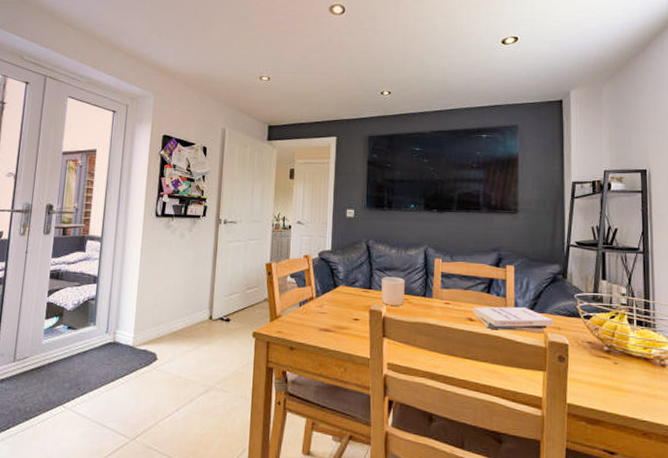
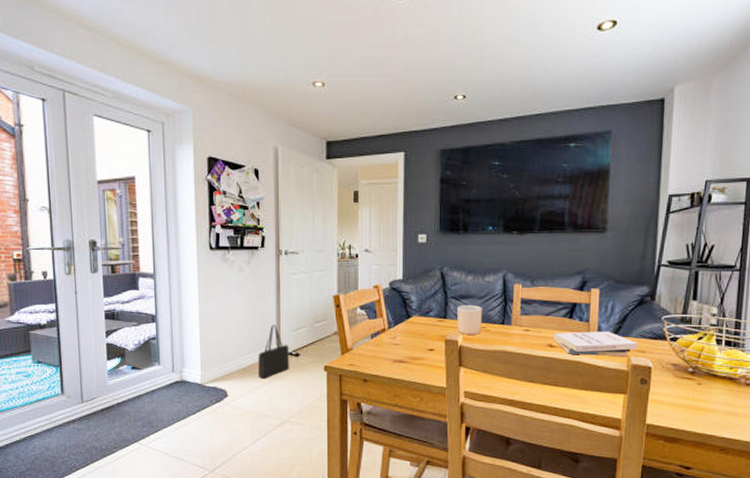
tote bag: none [188,290,221,343] -> present [257,325,290,378]

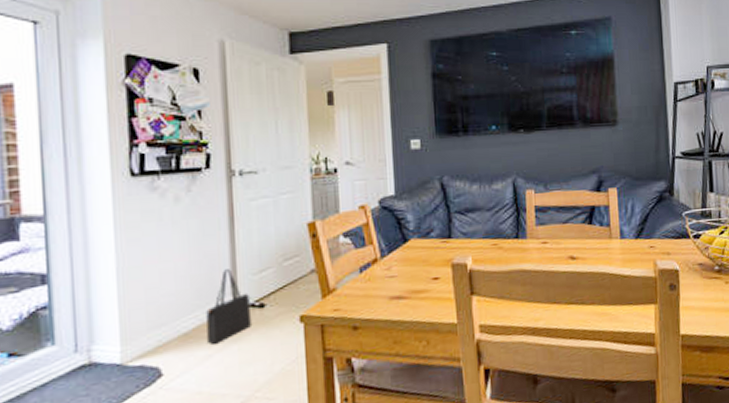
mug: present [456,305,482,334] -> none [462,219,493,255]
books: present [553,331,639,356] -> none [573,234,663,266]

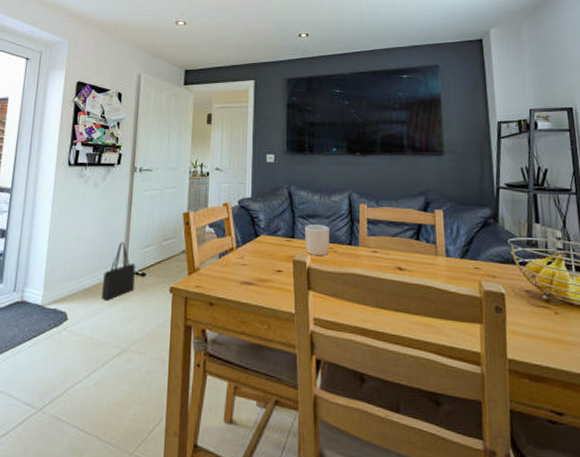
mug: none [462,219,493,255] -> present [304,224,329,255]

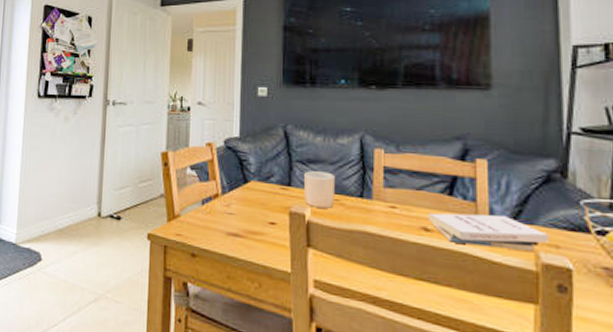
tote bag: present [101,242,136,300] -> none [74,182,111,243]
books: none [401,253,489,281] -> present [428,212,550,251]

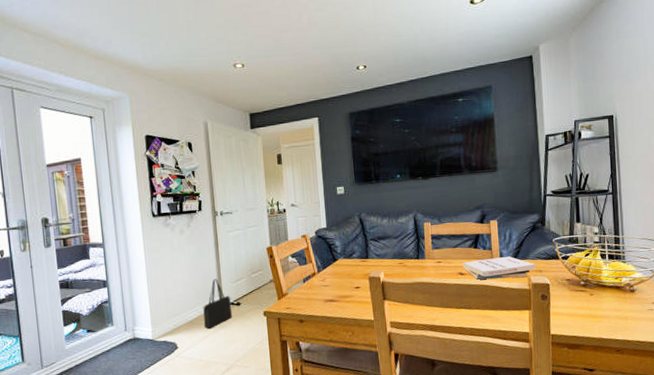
tote bag: none [74,182,111,243] -> present [203,279,233,329]
mug: present [303,171,335,208] -> none [376,244,400,271]

